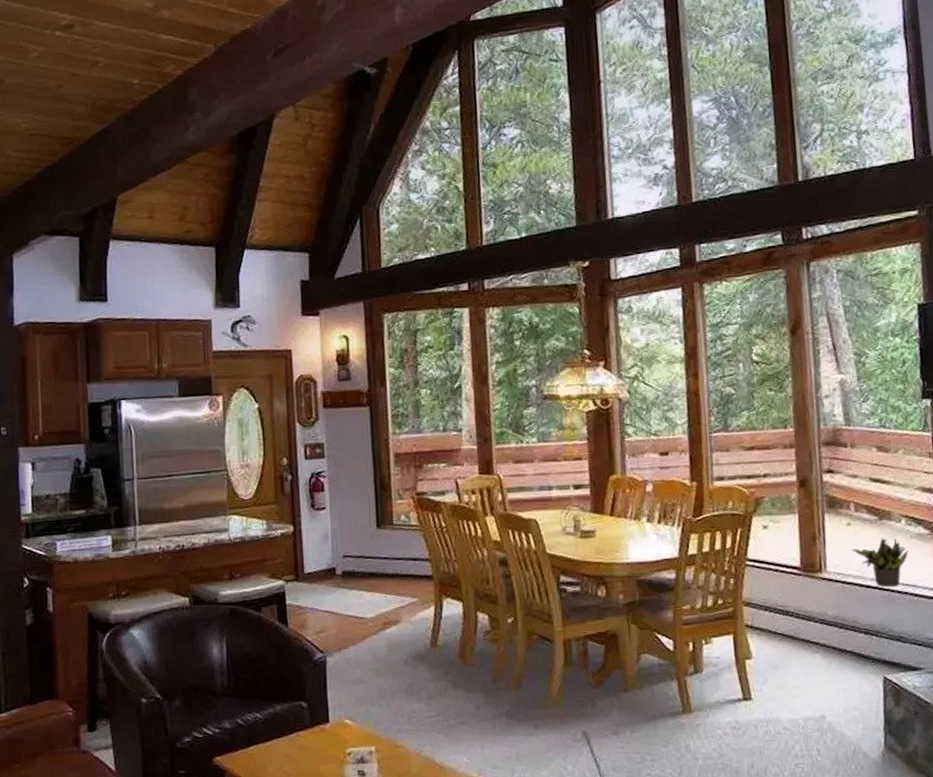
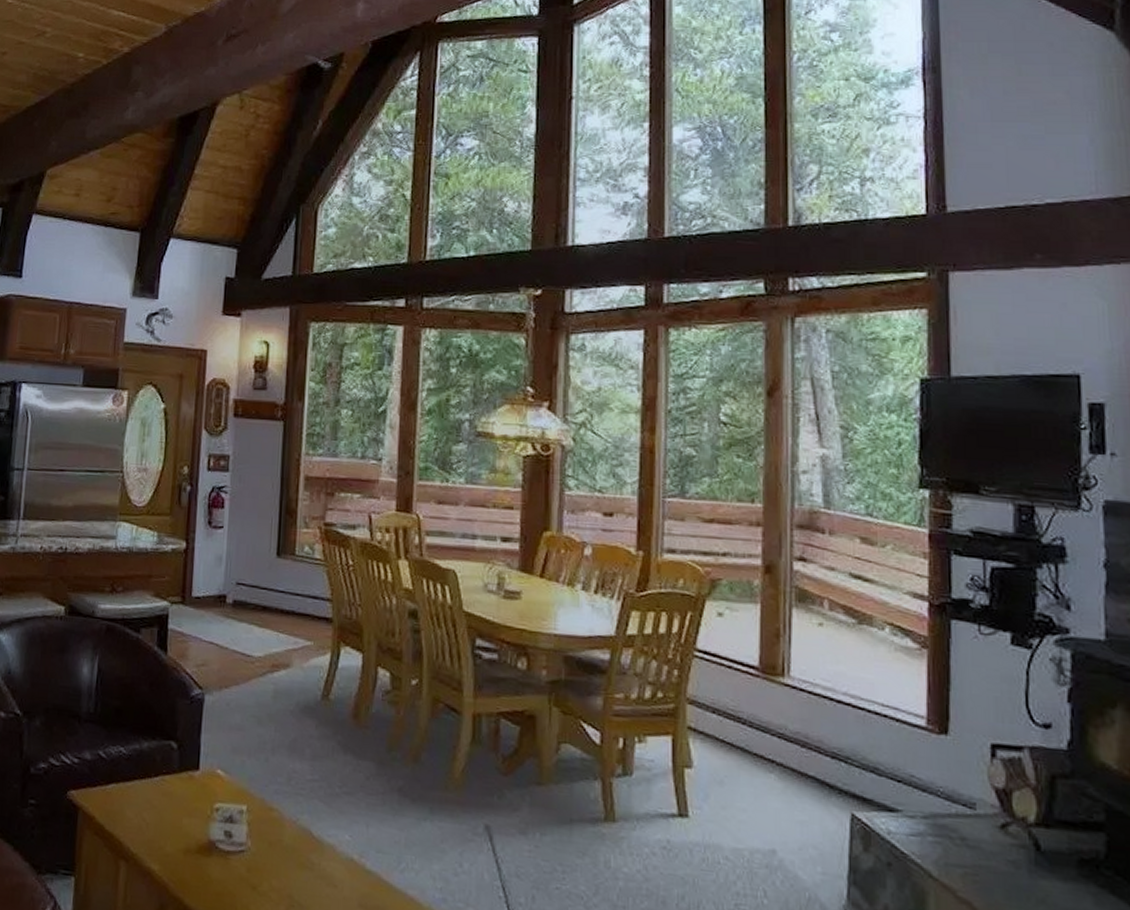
potted plant: present [852,538,908,588] -> none [823,646,891,708]

